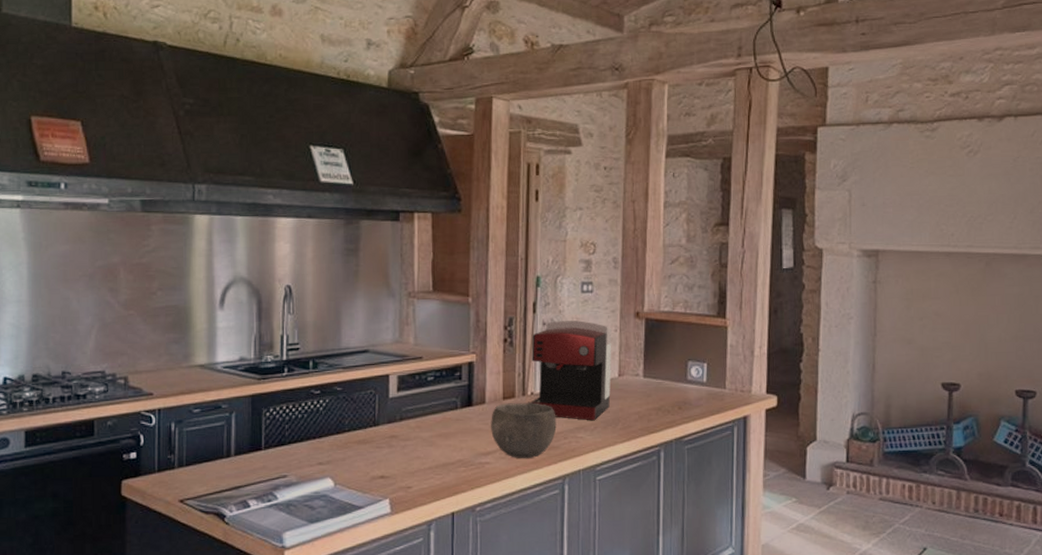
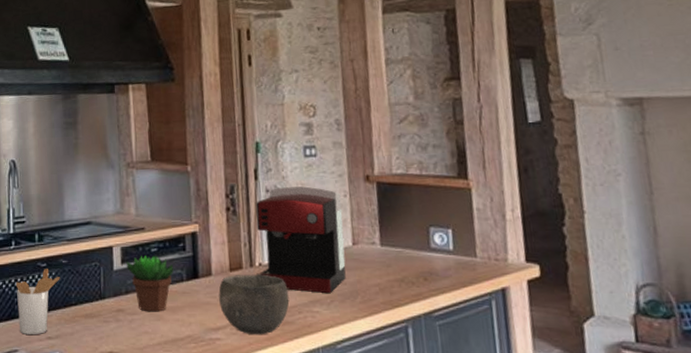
utensil holder: none [287,396,334,461] -> present [15,269,60,335]
succulent plant: none [401,384,449,438] -> present [125,255,174,312]

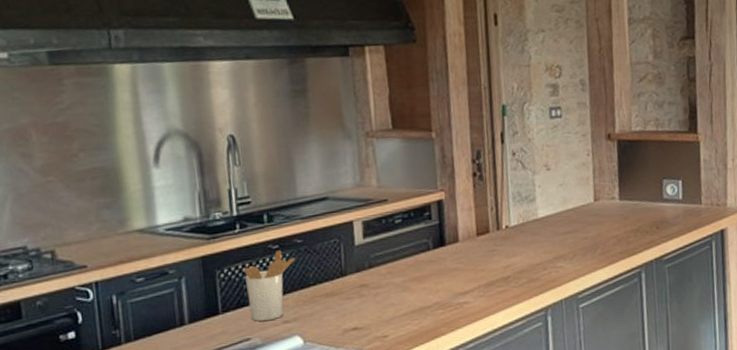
succulent plant: present [125,255,174,312] -> none [367,227,420,284]
bowl: present [219,274,290,335] -> none [466,236,535,295]
coffee maker: present [255,186,346,294] -> none [502,147,588,249]

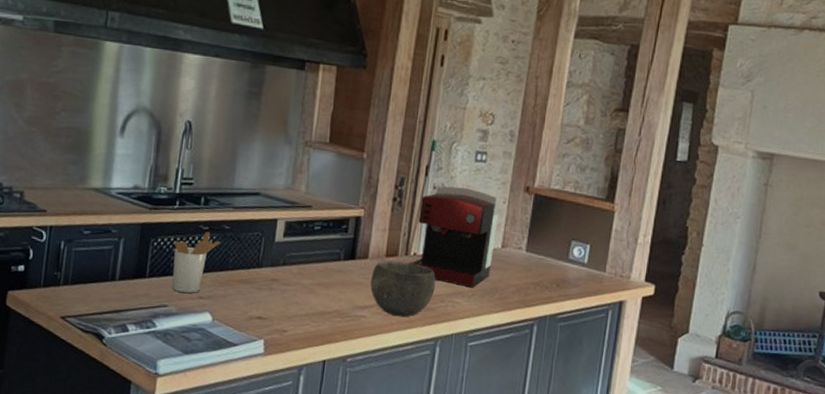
bowl: none [466,236,535,295] -> present [370,260,436,318]
coffee maker: none [502,147,588,249] -> present [413,186,500,288]

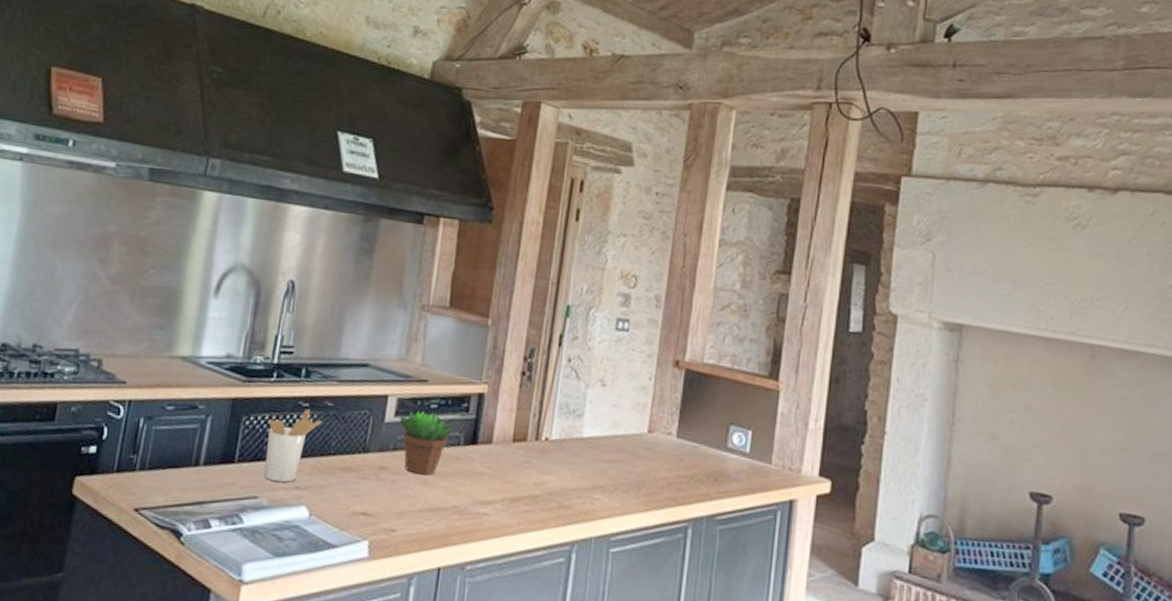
succulent plant: none [287,232,334,286] -> present [398,411,452,476]
bowl: present [370,260,436,318] -> none [494,446,571,516]
coffee maker: present [413,186,500,288] -> none [545,358,646,481]

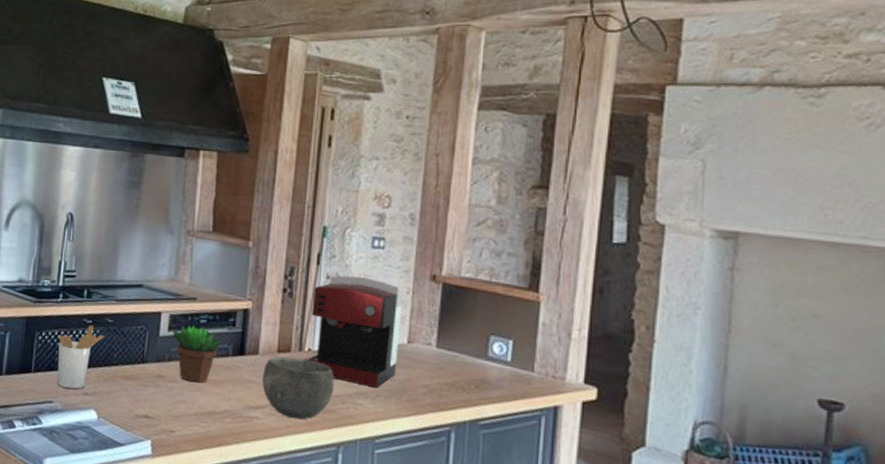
bowl: none [494,446,571,516] -> present [262,357,334,420]
coffee maker: none [545,358,646,481] -> present [308,275,403,388]

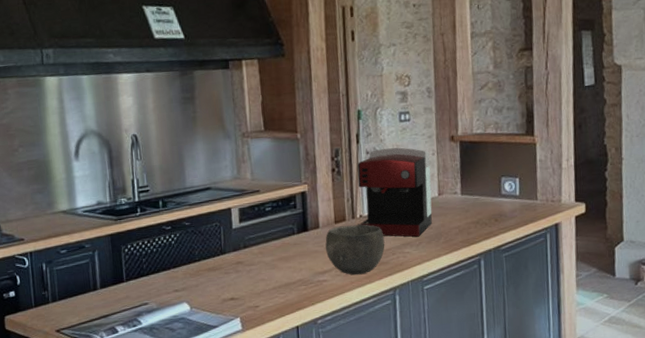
utensil holder: present [57,325,104,389] -> none [143,231,184,290]
succulent plant: present [172,325,221,383] -> none [243,214,286,262]

